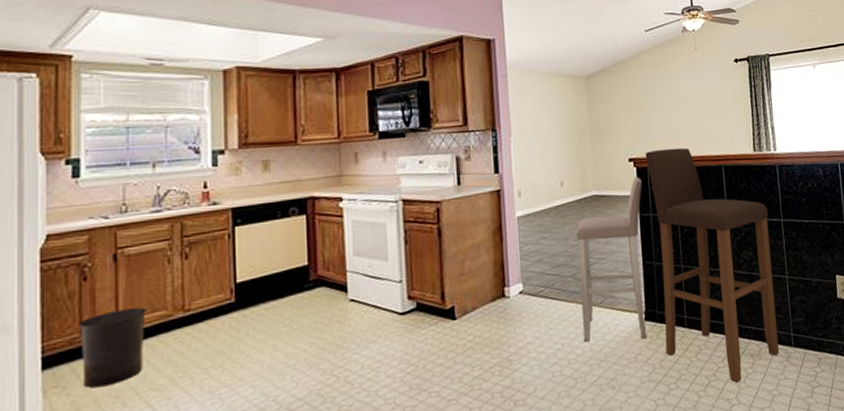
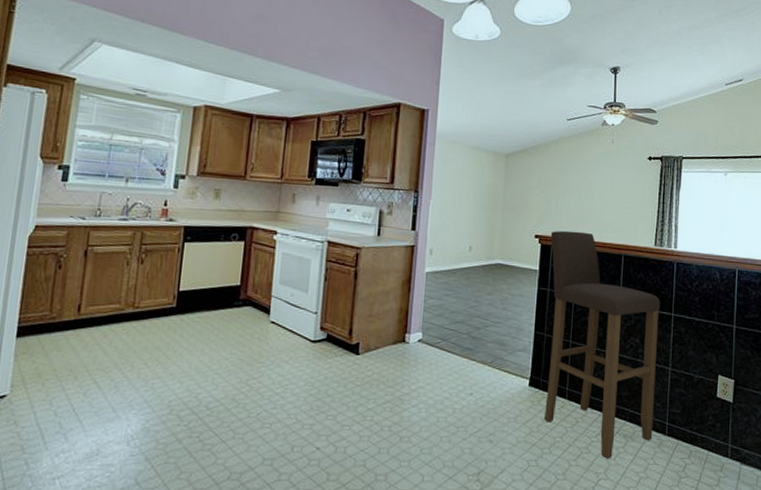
waste bin: present [78,307,146,389] -> none [47,297,104,360]
bar stool: present [576,177,647,342] -> none [470,253,544,403]

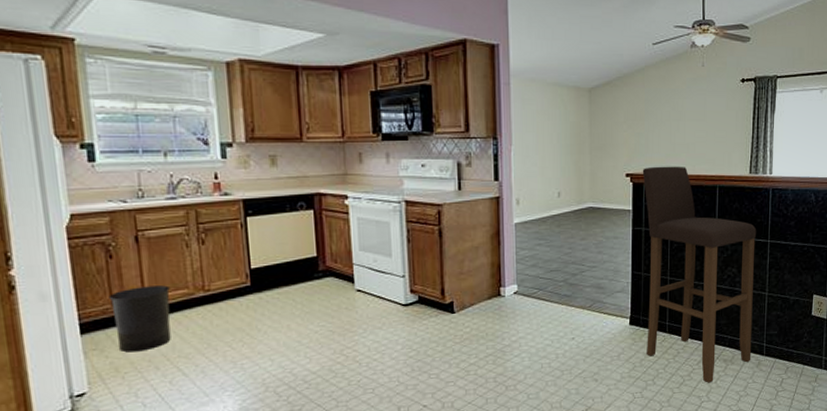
waste bin: none [47,297,104,360] -> present [108,285,171,353]

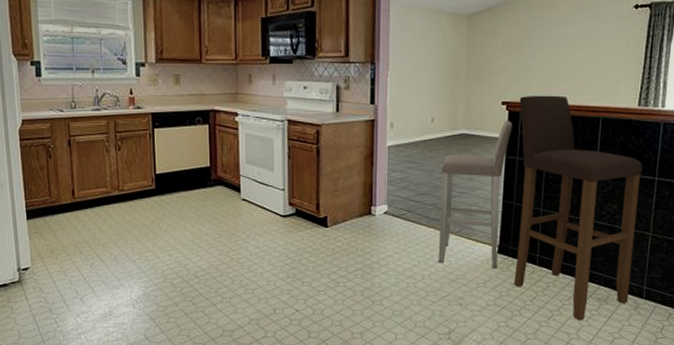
waste bin: present [108,285,171,353] -> none [48,183,93,238]
bar stool: none [570,192,637,341] -> present [438,120,512,269]

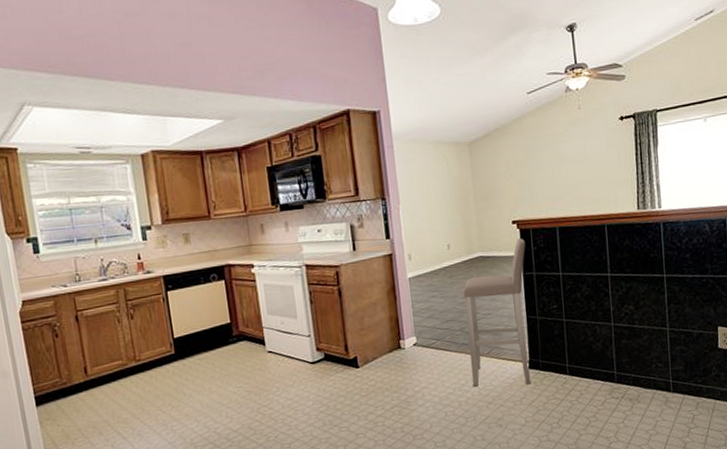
bar stool: present [514,95,643,321] -> none [528,208,658,423]

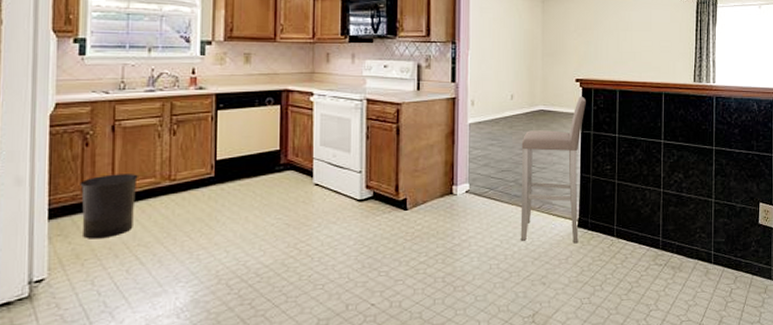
waste bin: none [57,358,111,421] -> present [80,174,138,239]

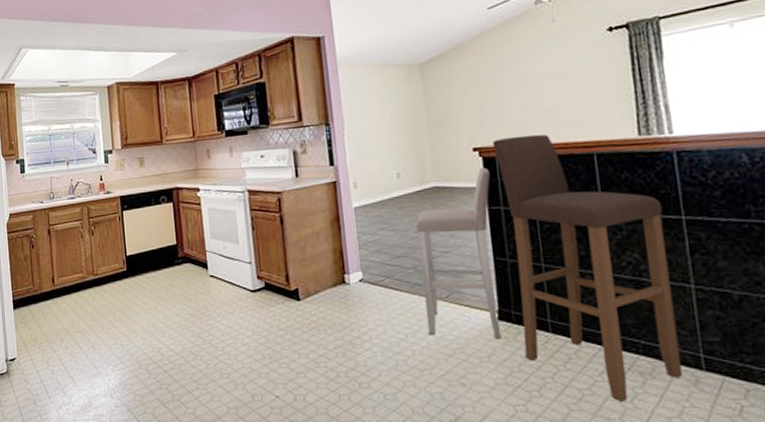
waste bin: present [80,174,138,239] -> none [31,270,71,326]
bar stool: none [591,72,702,291] -> present [492,134,683,402]

